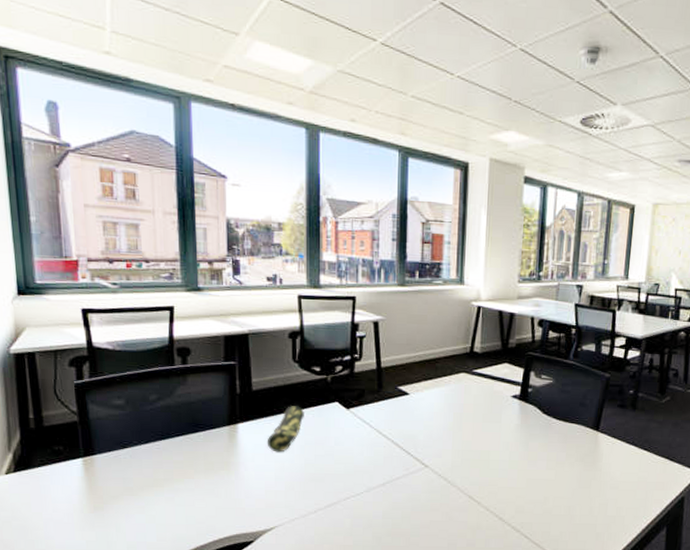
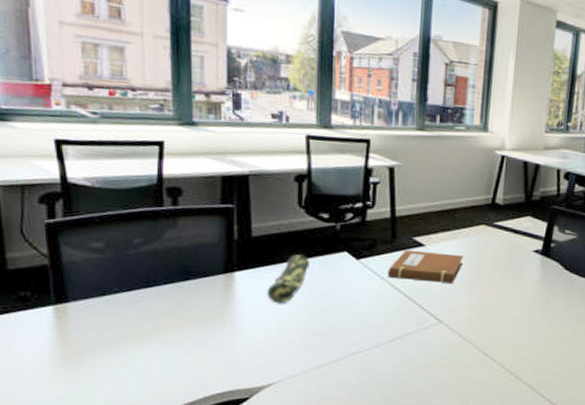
notebook: none [376,398,445,429] -> present [387,250,463,283]

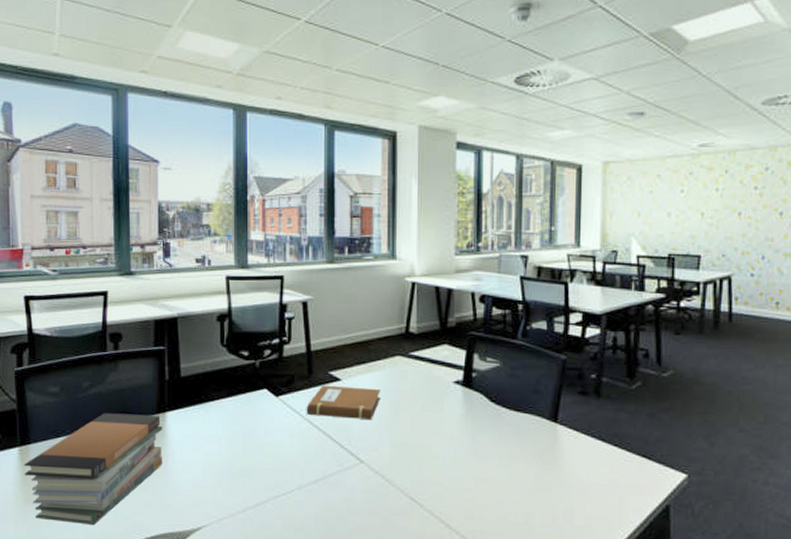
book stack: none [61,271,231,385] -> present [24,413,163,526]
pencil case: present [267,254,310,304] -> none [195,393,232,444]

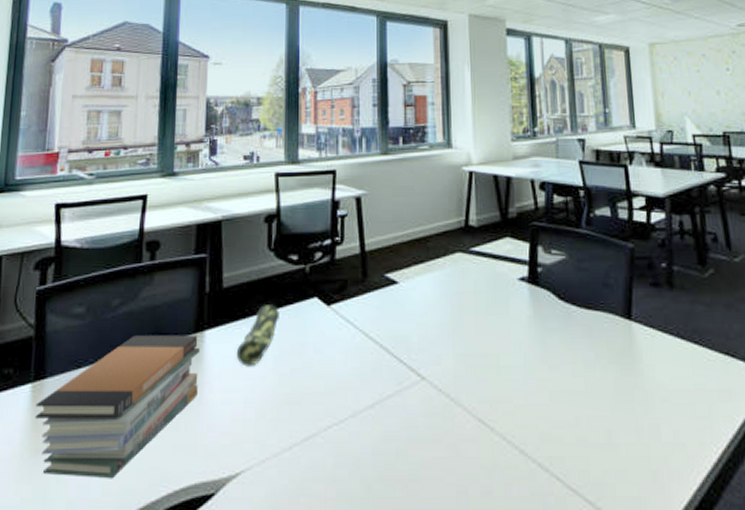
pencil case: none [195,393,232,444] -> present [236,305,279,367]
notebook: present [306,385,380,419] -> none [361,289,441,327]

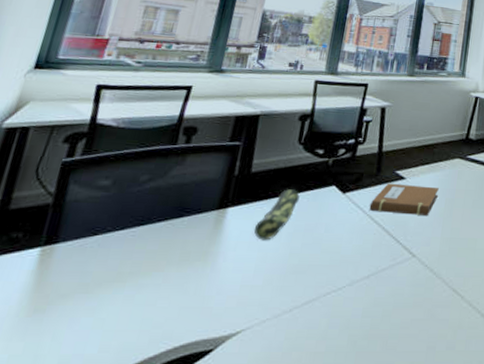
book stack: present [35,335,201,479] -> none [37,208,221,337]
notebook: none [361,289,441,327] -> present [369,183,439,215]

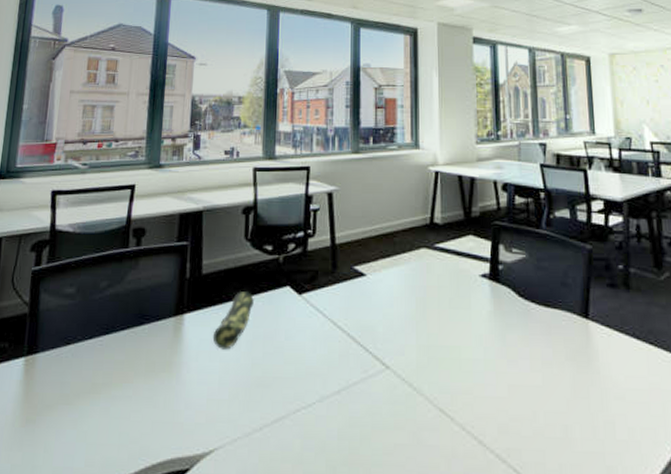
notebook: present [369,183,439,215] -> none [330,281,406,319]

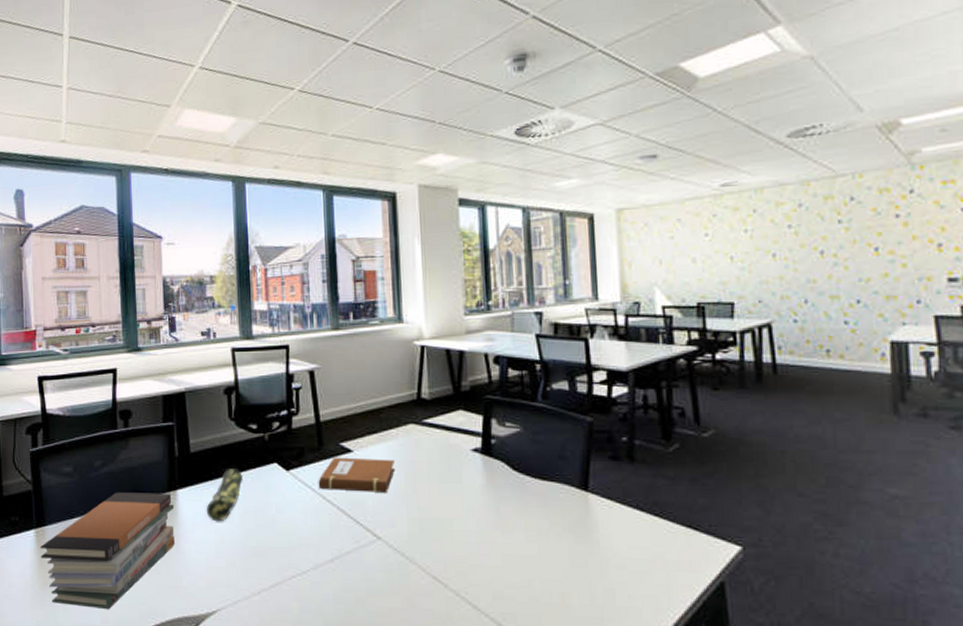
book stack: none [26,316,180,451] -> present [40,492,175,610]
notebook: none [330,281,406,319] -> present [318,457,395,492]

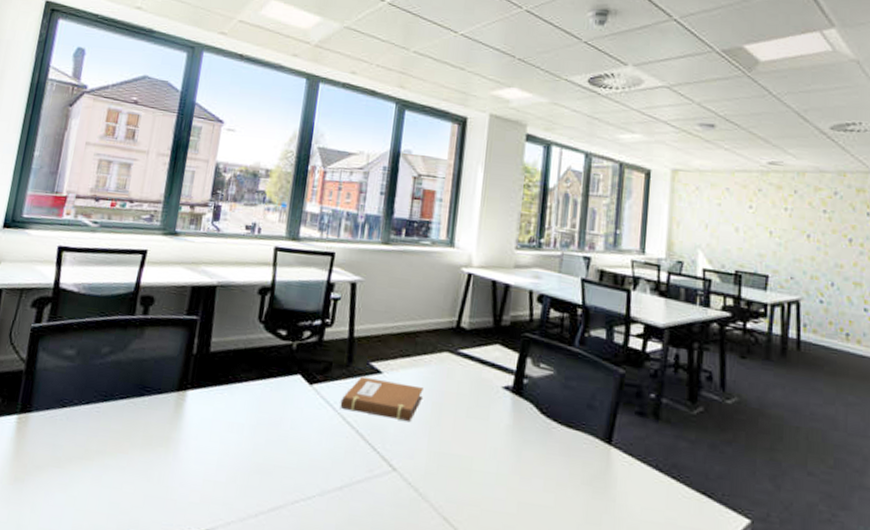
book stack: present [40,492,175,610] -> none [17,384,182,517]
pencil case: present [206,469,243,522] -> none [215,374,262,432]

